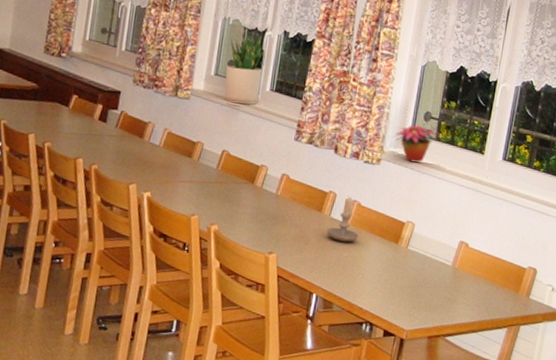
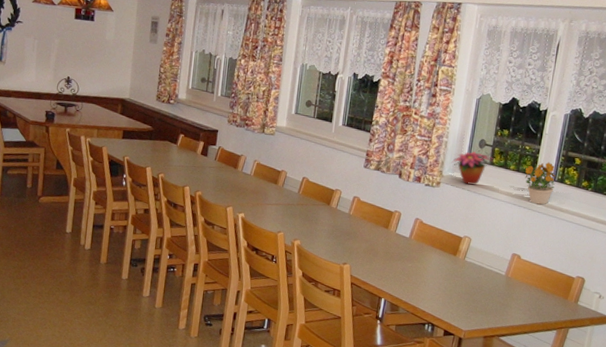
planter: present [224,33,265,105] -> none [303,76,337,138]
candle: present [327,196,358,242] -> none [393,215,421,255]
flowerpot: none [473,138,506,187] -> present [525,162,556,205]

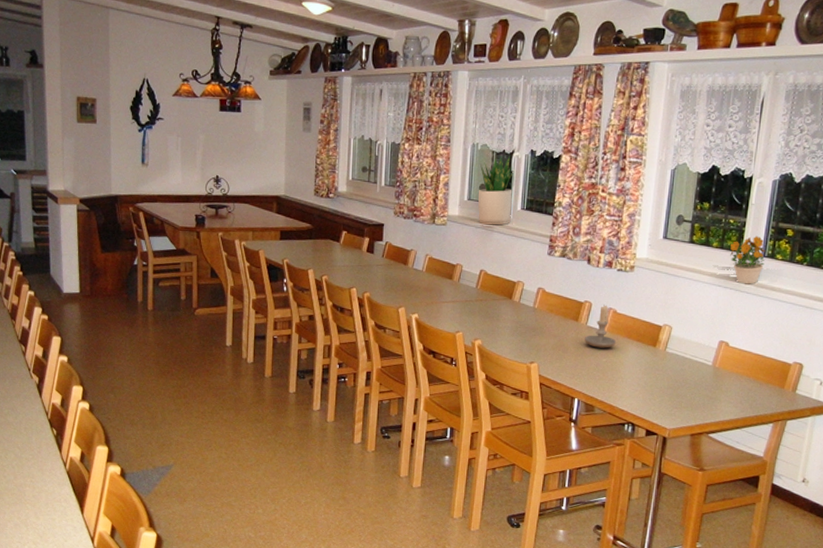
planter: none [303,76,337,138] -> present [478,156,513,225]
candle: none [393,215,421,255] -> present [585,305,616,348]
flower arrangement: present [451,151,496,185] -> none [646,229,697,267]

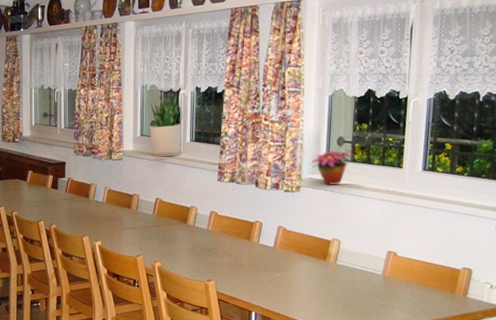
candle: present [585,305,616,348] -> none [258,223,287,264]
flower arrangement: none [646,229,697,267] -> present [309,150,359,185]
flowerpot: present [730,235,765,284] -> none [392,151,426,197]

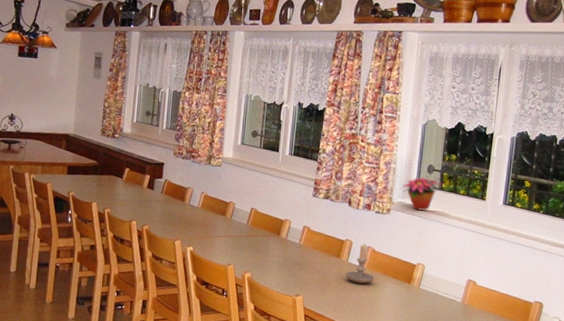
planter: present [149,94,181,157] -> none [250,106,283,168]
candle: none [258,223,287,264] -> present [346,243,374,284]

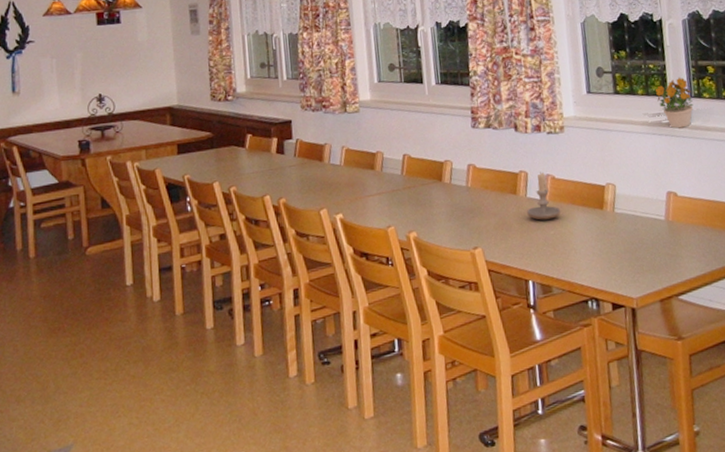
flower arrangement: present [400,177,446,211] -> none [570,82,622,122]
flowerpot: none [475,185,506,229] -> present [656,77,693,129]

